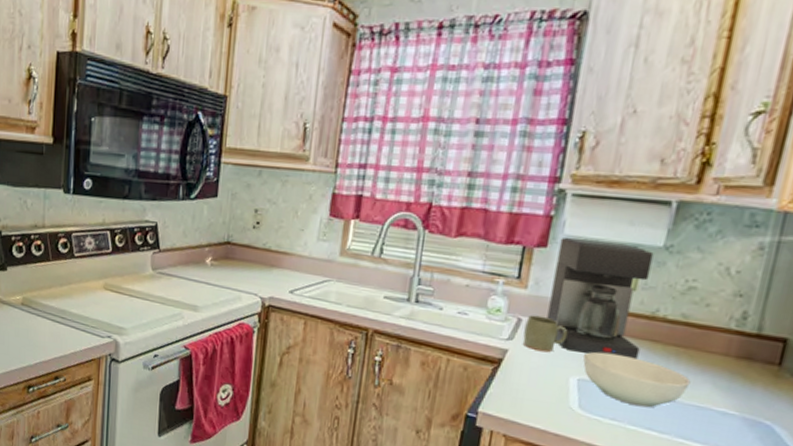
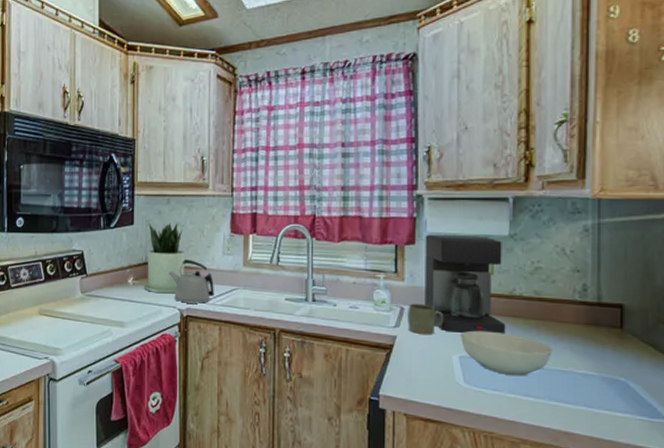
planter: none [222,197,274,280] -> present [143,223,185,294]
kettle: none [252,242,304,294] -> present [168,259,214,305]

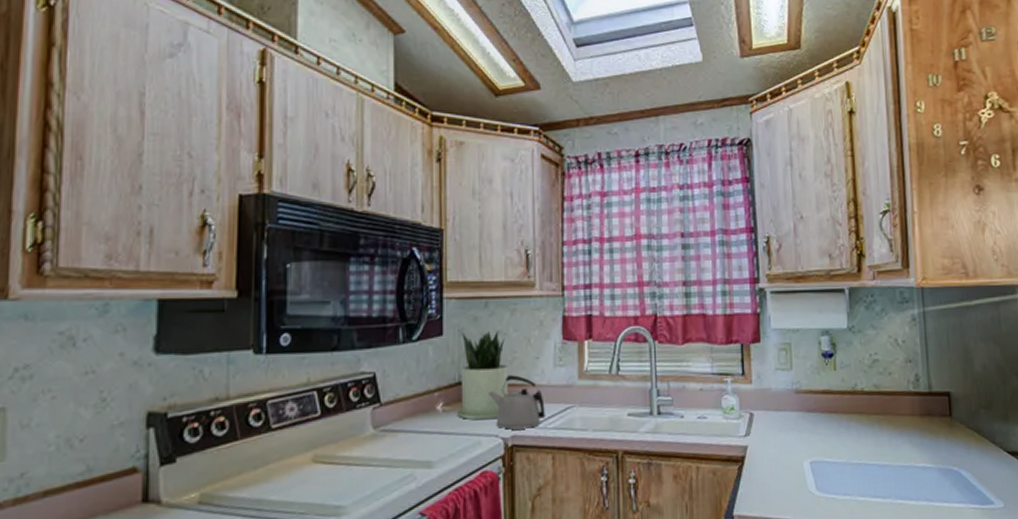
mug: present [408,303,444,334] -> none [757,407,793,441]
coffee maker: present [424,234,506,334] -> none [769,330,851,436]
bowl: present [460,330,553,376] -> none [809,431,894,477]

